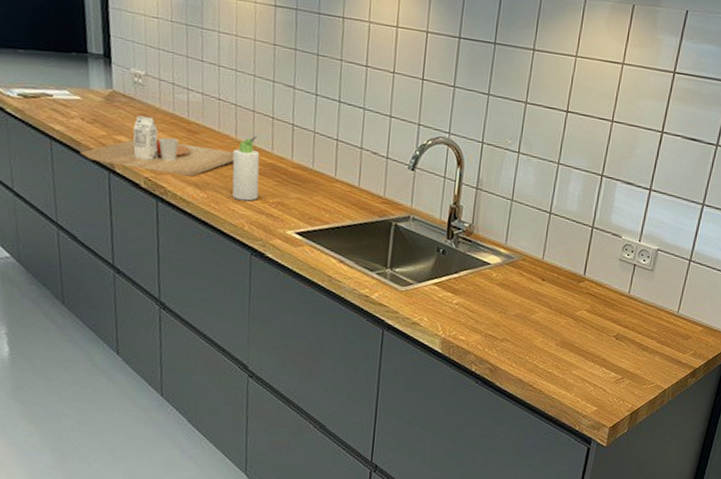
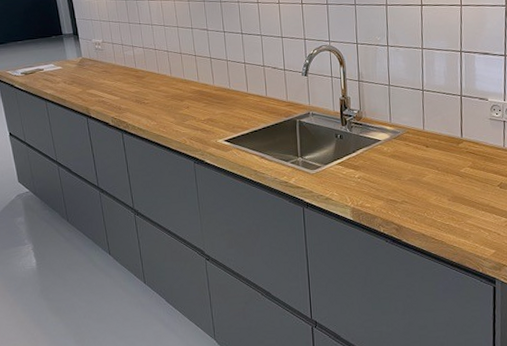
cutting board: present [79,115,235,177] -> none [66,72,172,112]
bottle: present [232,135,260,201] -> none [171,71,193,123]

